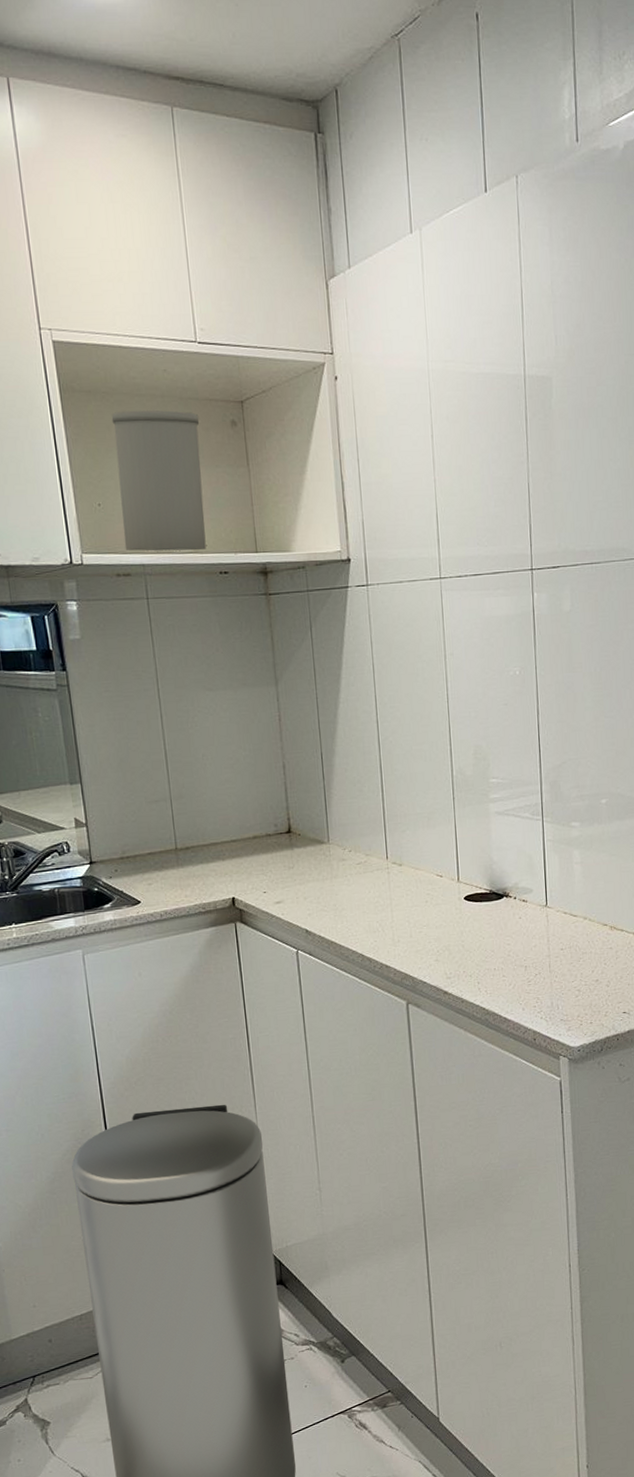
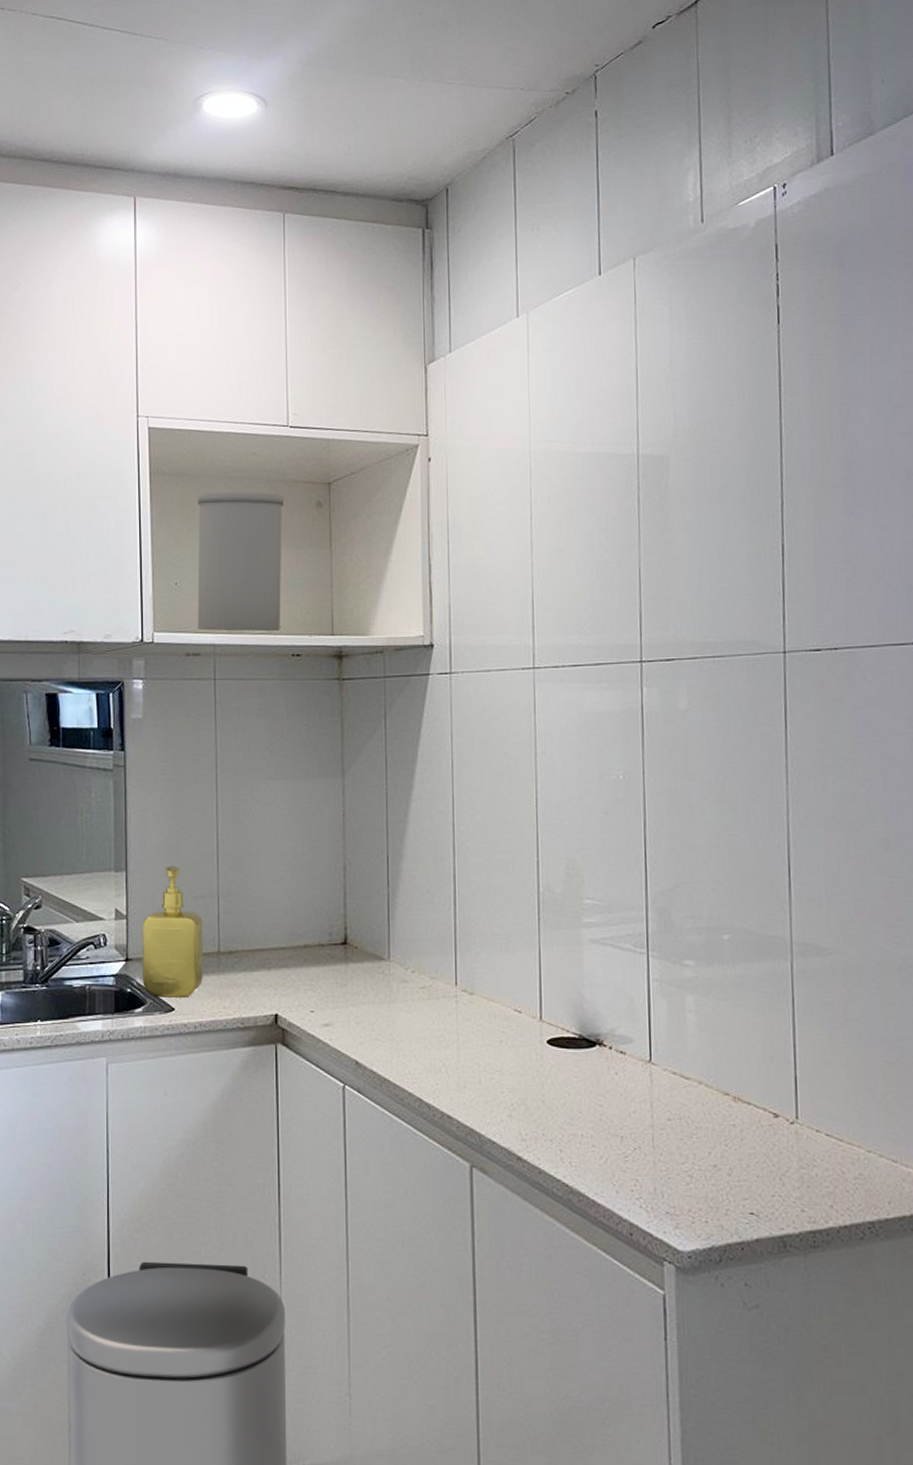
soap dispenser: none [102,775,164,893] -> present [143,865,203,998]

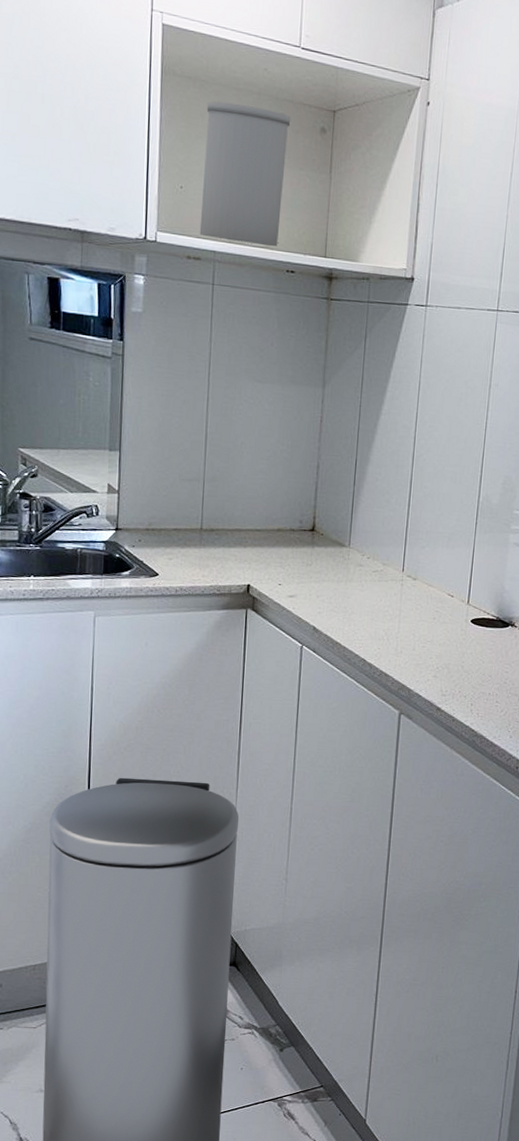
soap dispenser: present [143,865,203,998] -> none [130,450,189,565]

